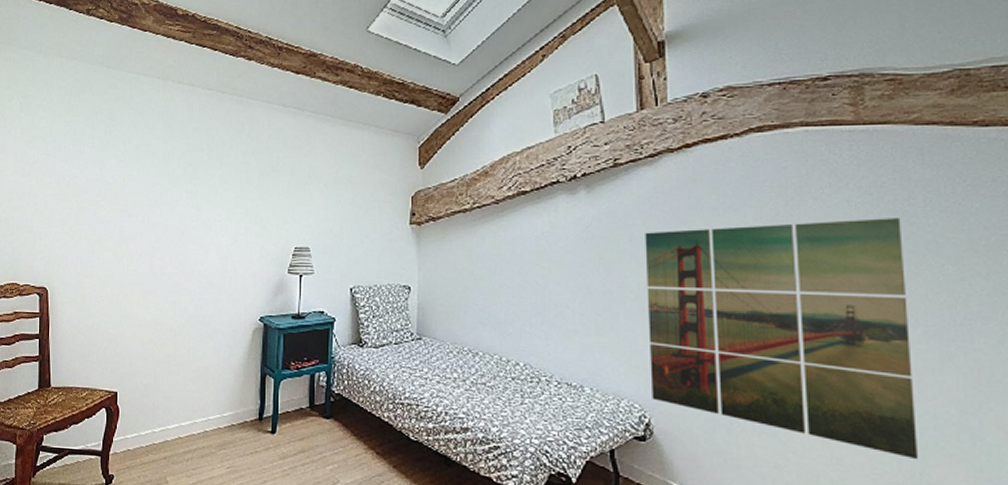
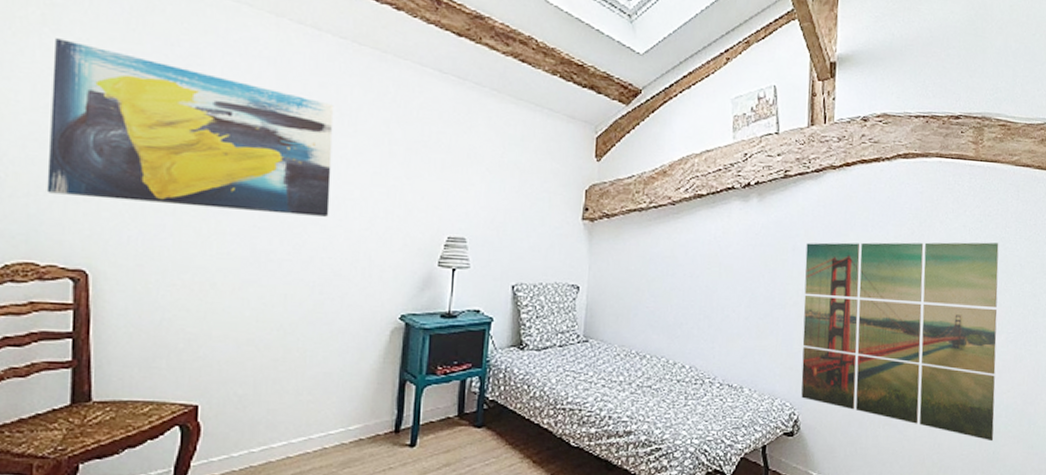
wall art: none [23,119,205,236] -> present [46,38,334,217]

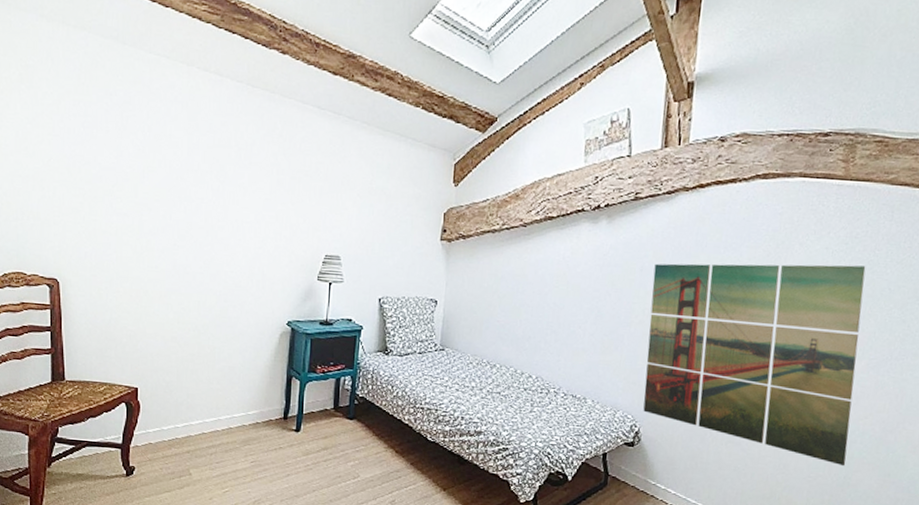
wall art: present [46,38,334,217] -> none [28,93,234,237]

